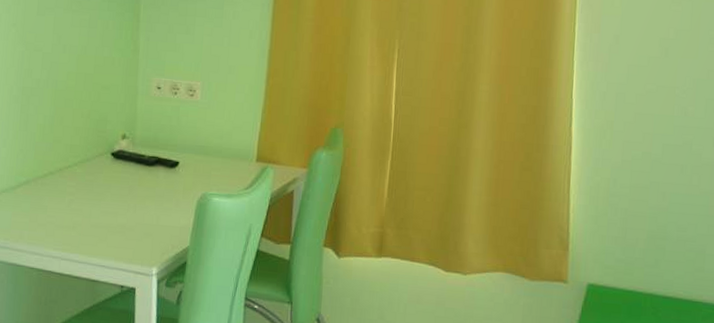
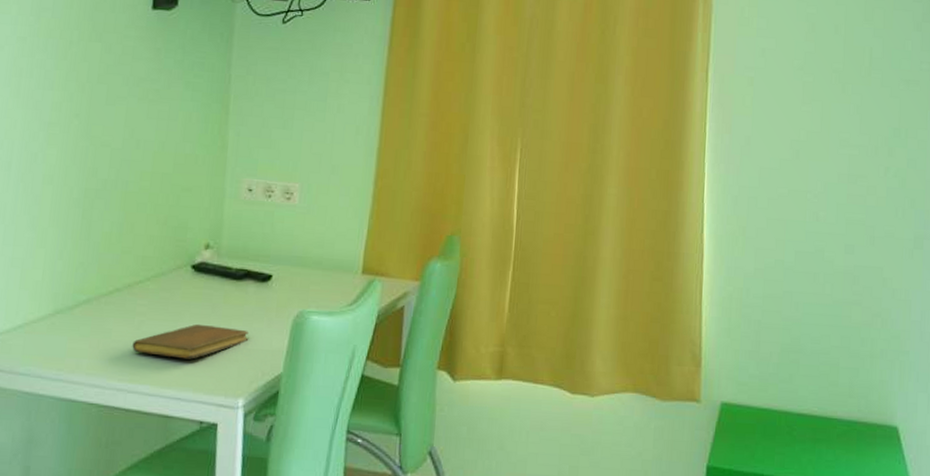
notebook: none [64,203,160,233] -> present [132,324,249,360]

